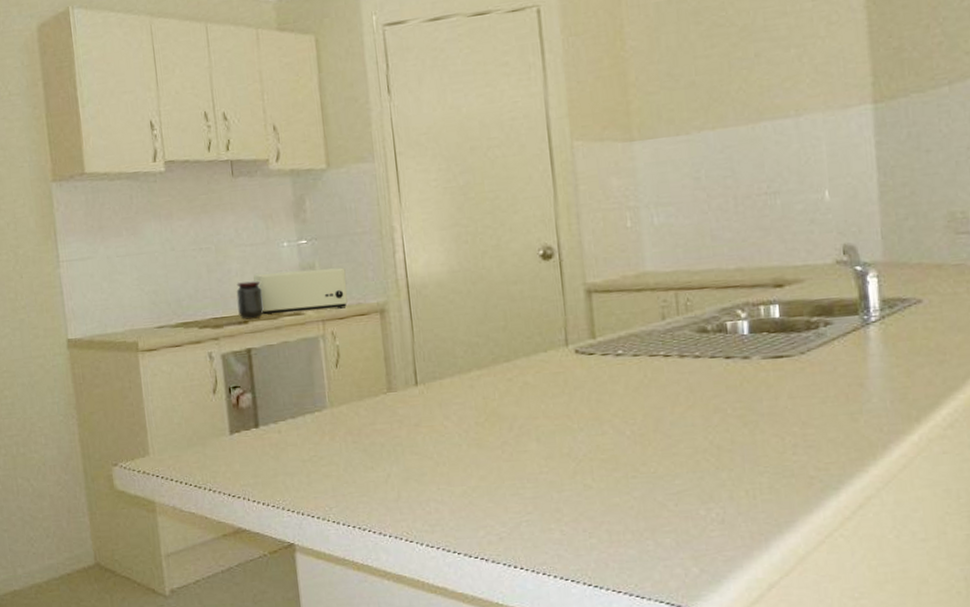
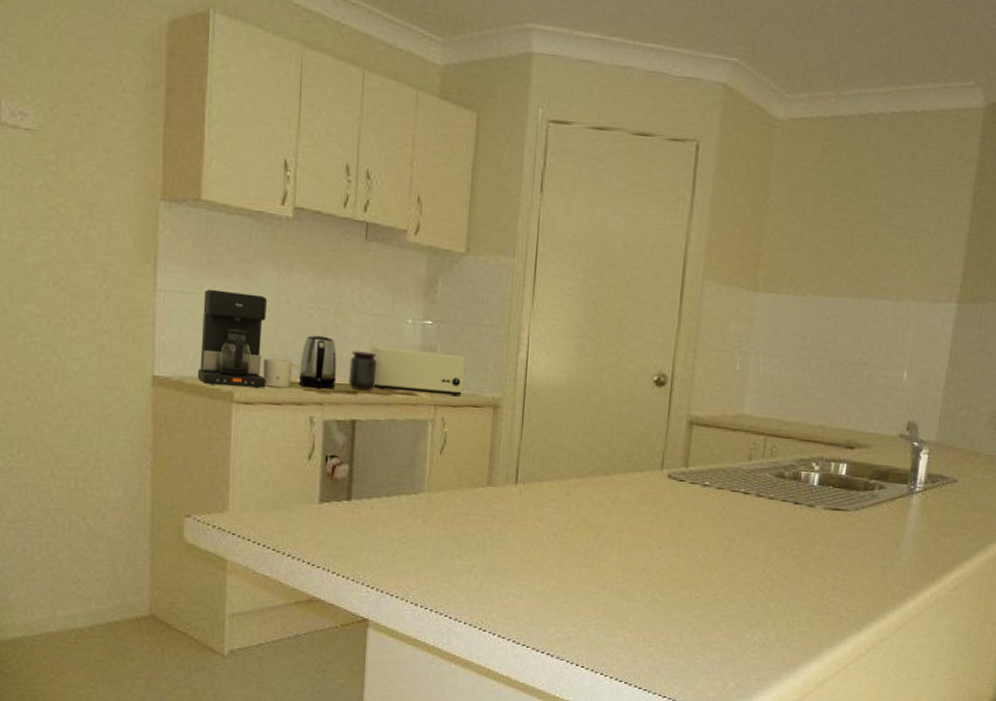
coffee maker: none [99,248,165,339] -> present [197,289,267,389]
mug: none [159,303,195,332] -> present [262,358,301,388]
kettle: none [191,274,228,326] -> present [298,335,337,389]

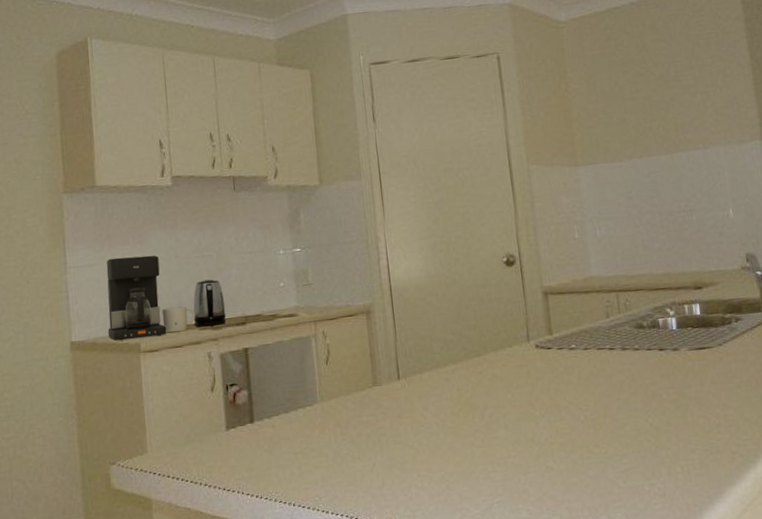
jar: present [349,351,378,391] -> none [235,285,261,321]
toaster: present [371,345,467,397] -> none [251,273,338,317]

